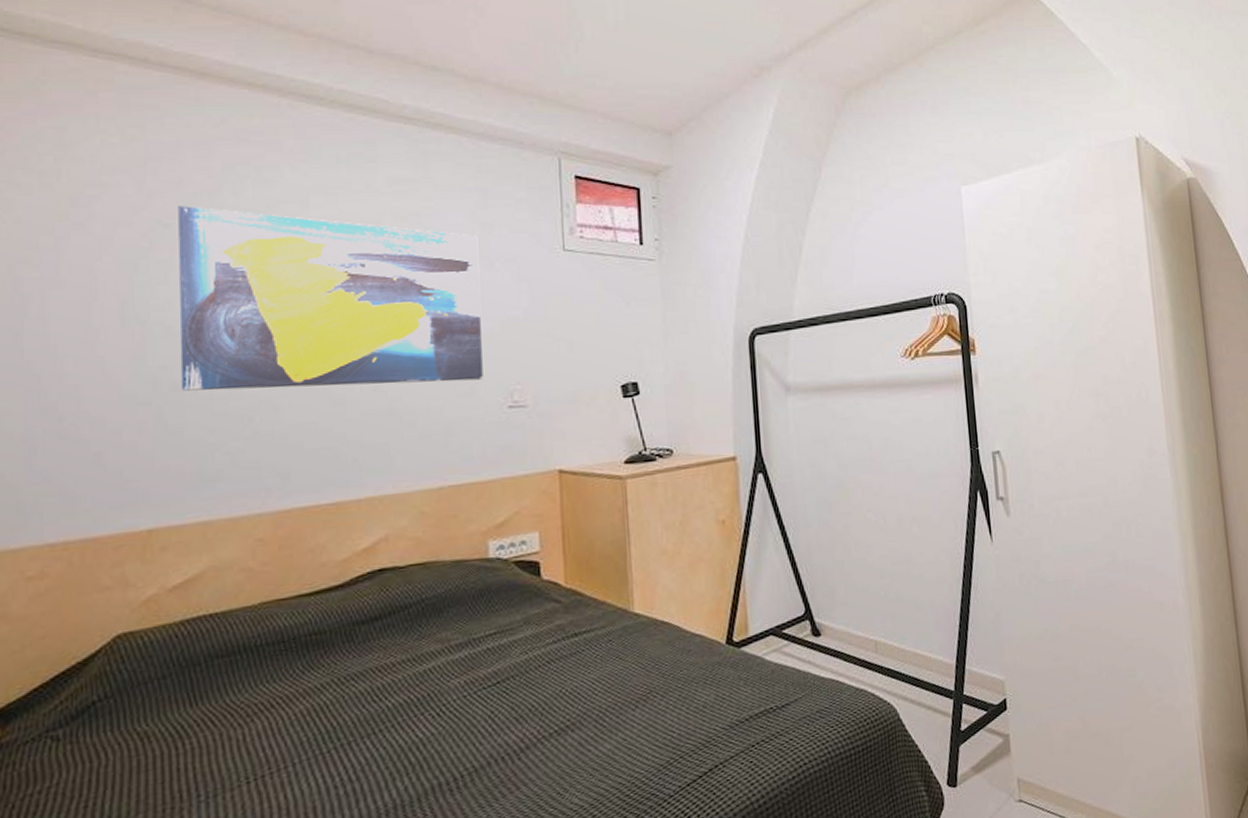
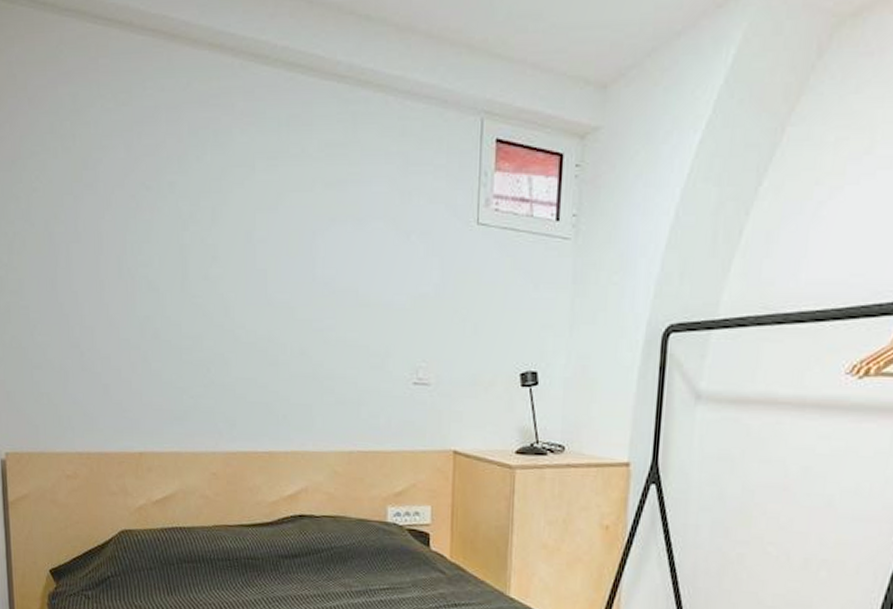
wall art: present [178,206,483,391] -> none [156,169,397,354]

